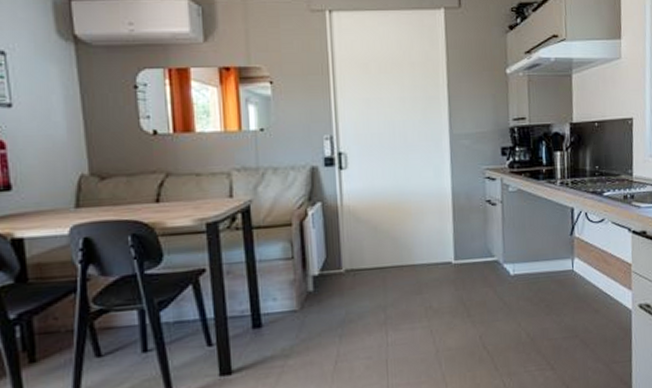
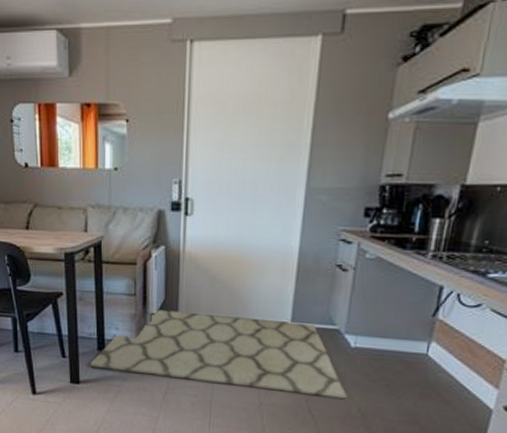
rug: none [244,259,516,351] -> present [90,310,347,399]

